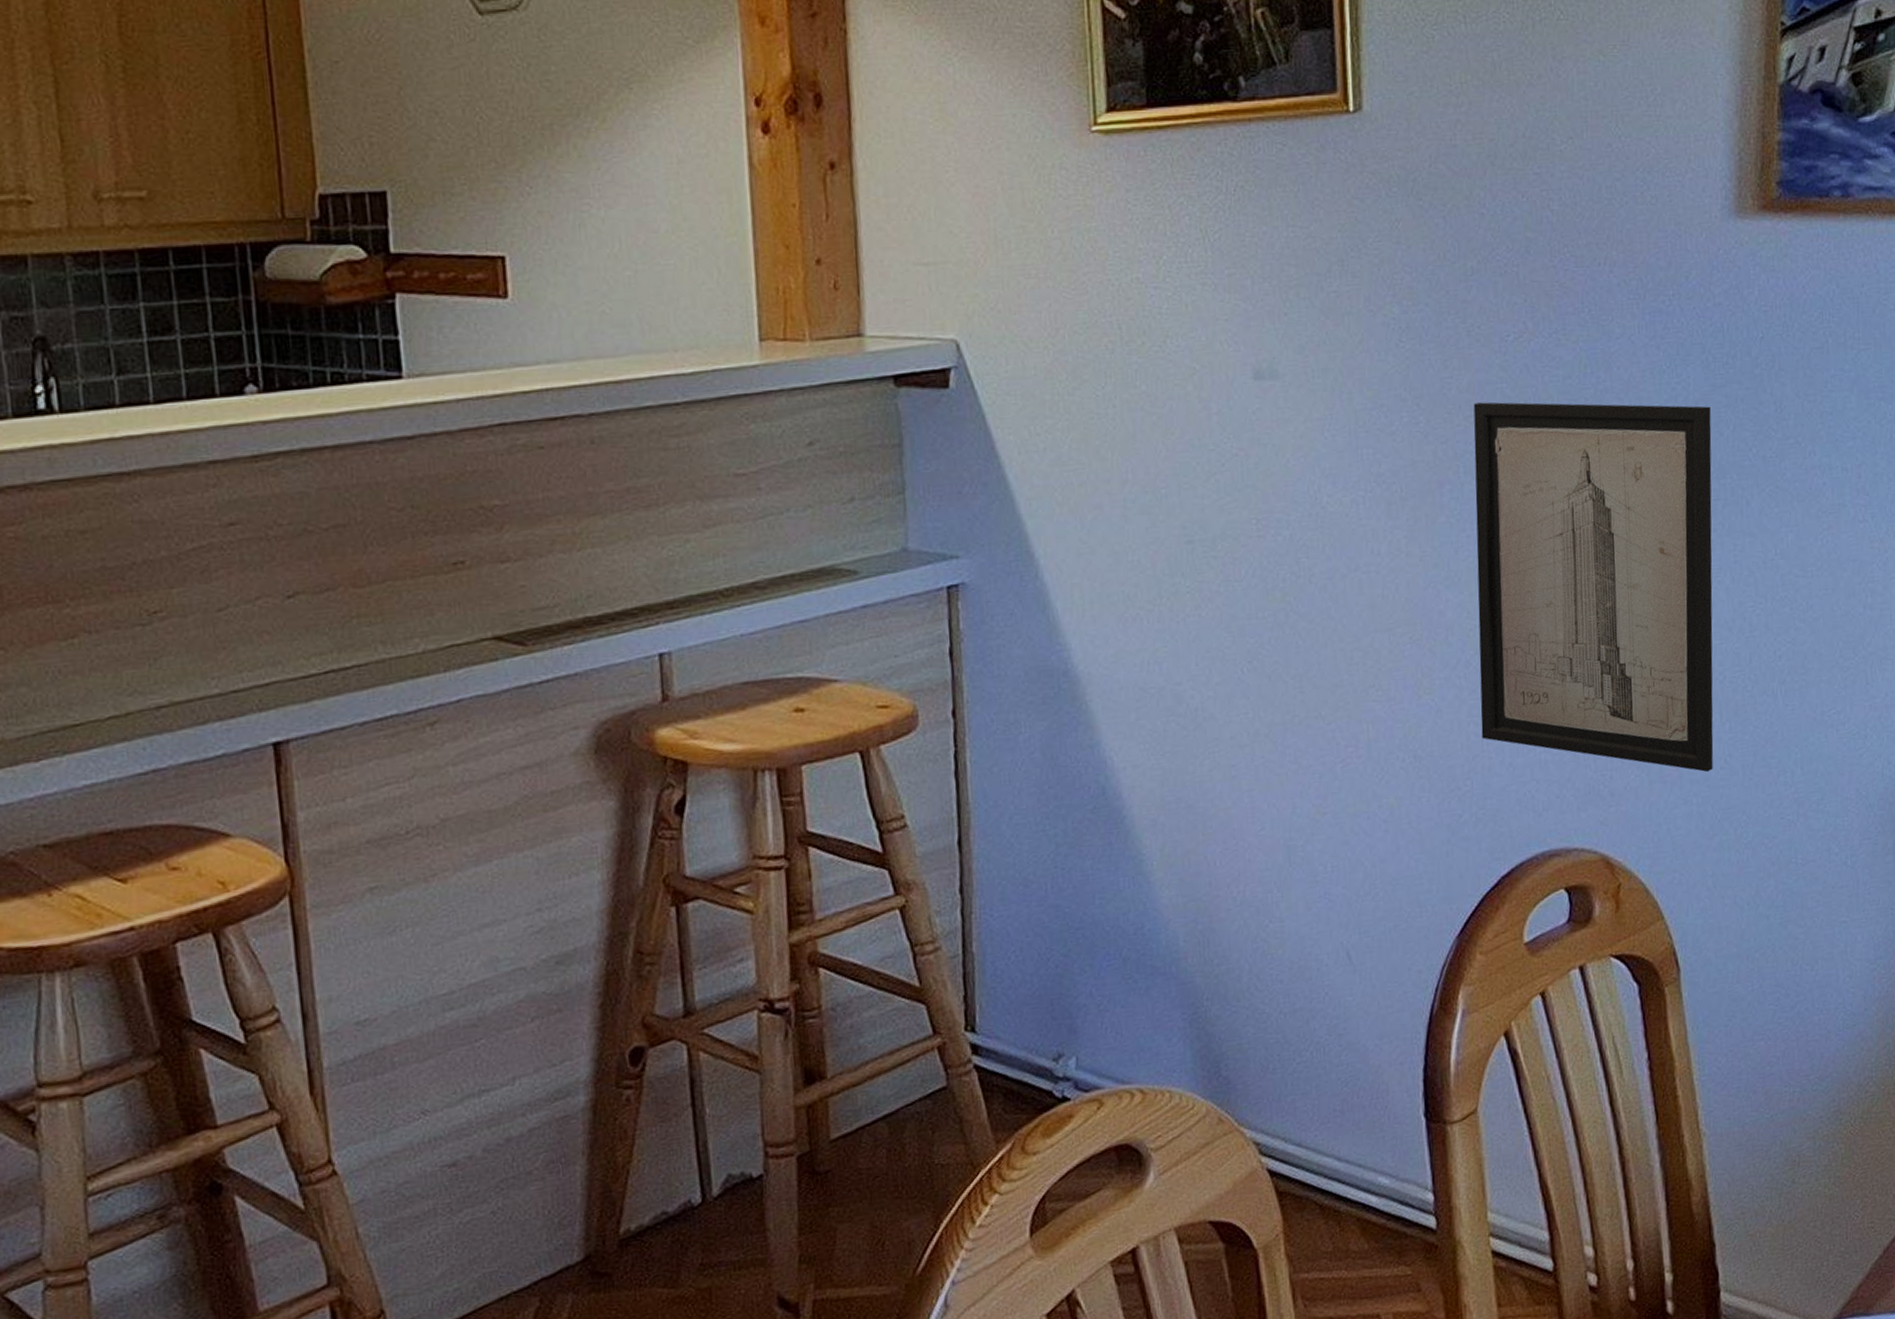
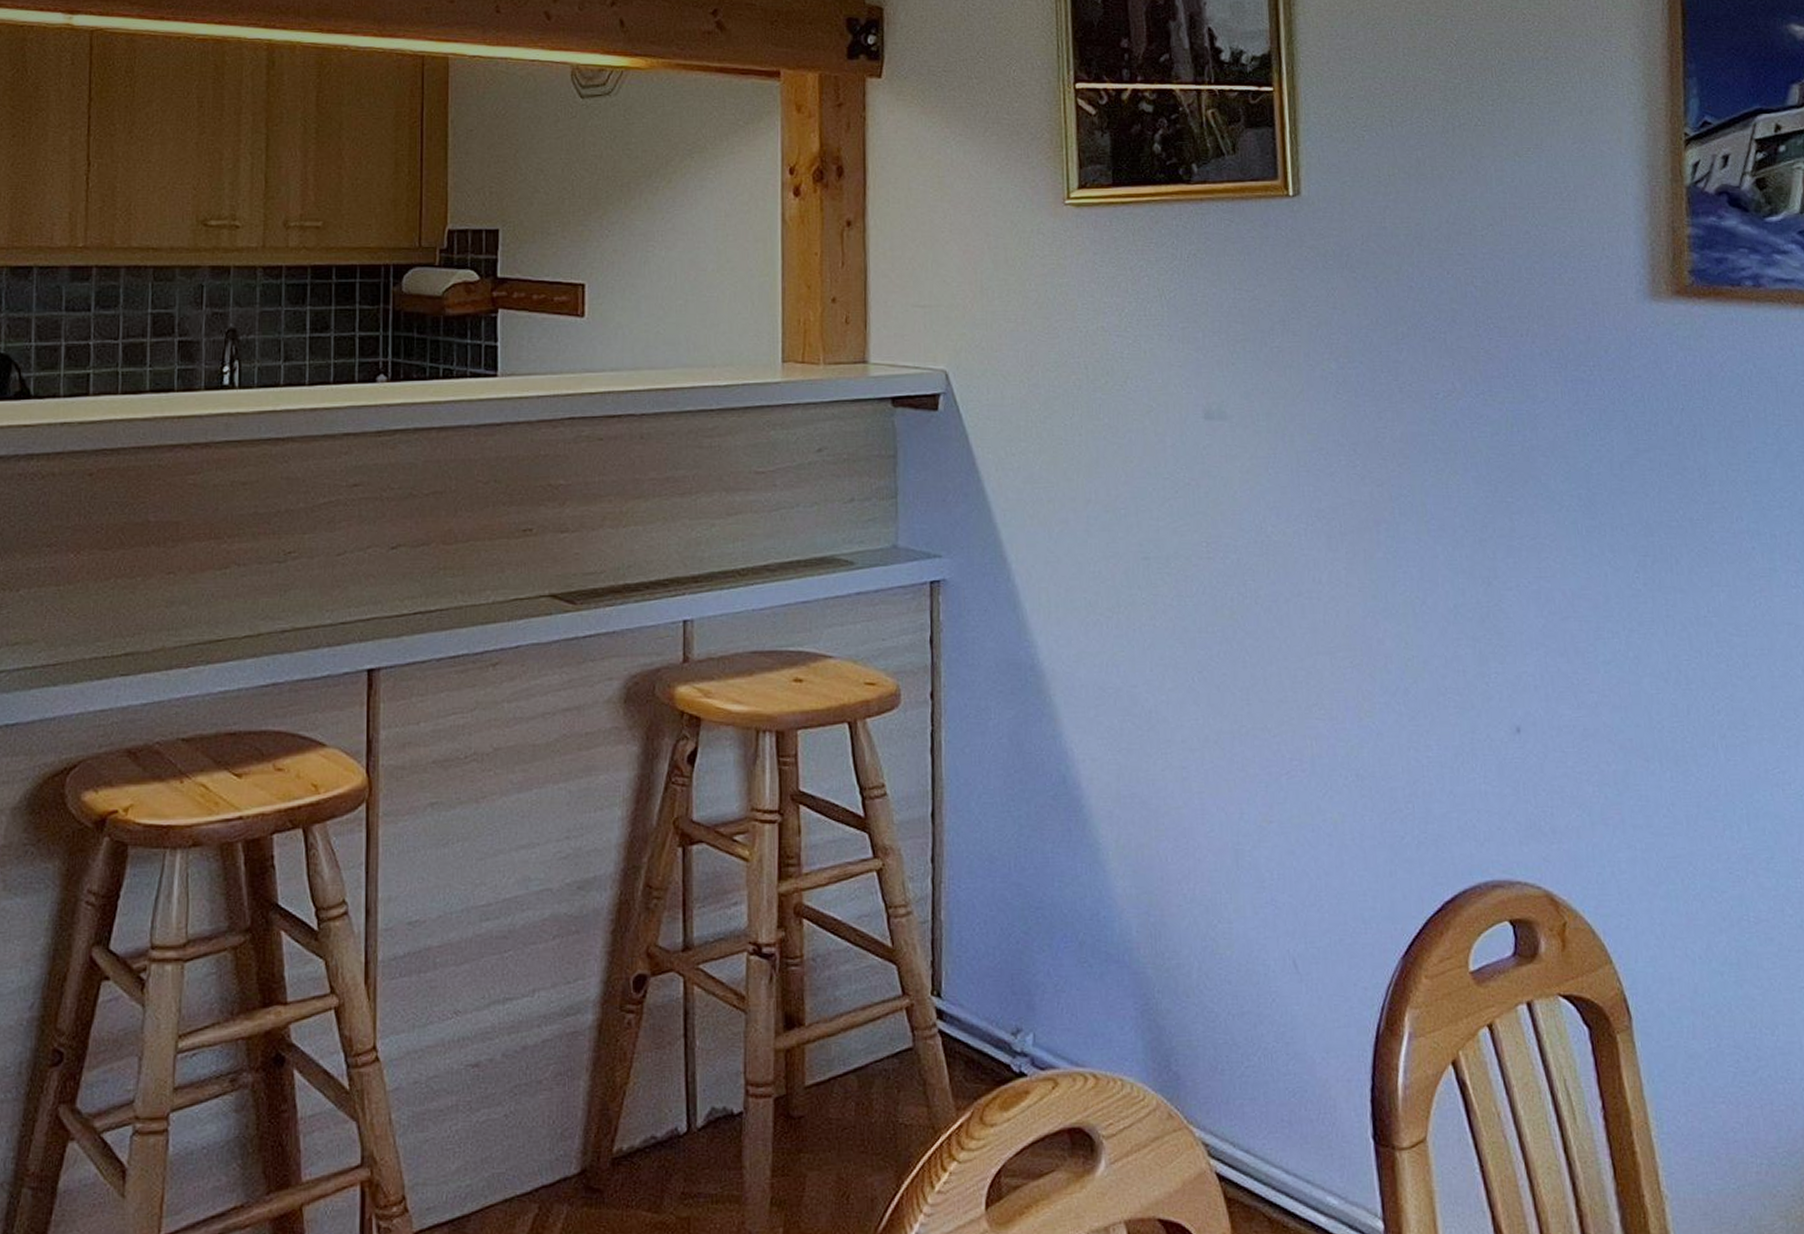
wall art: present [1473,402,1714,773] -> none [1406,451,1656,819]

